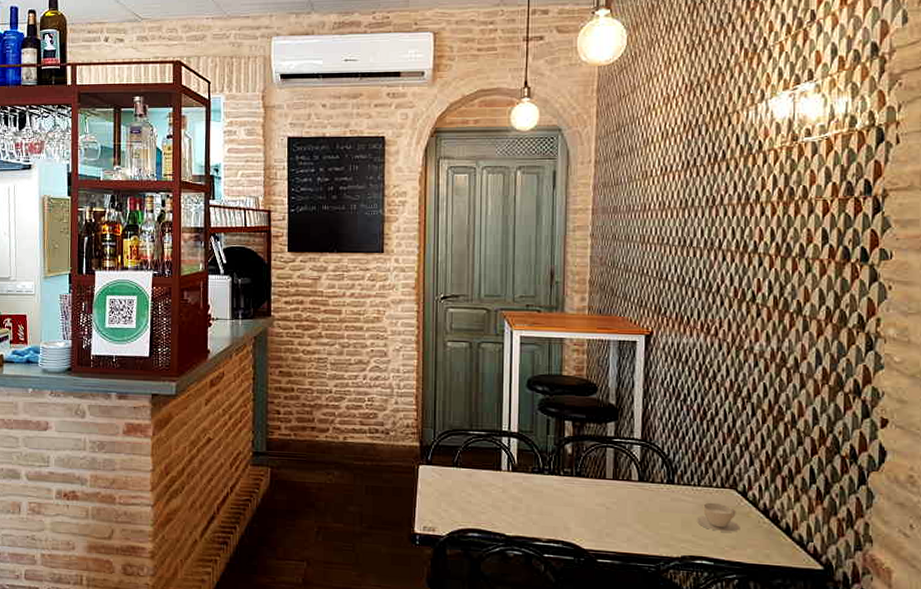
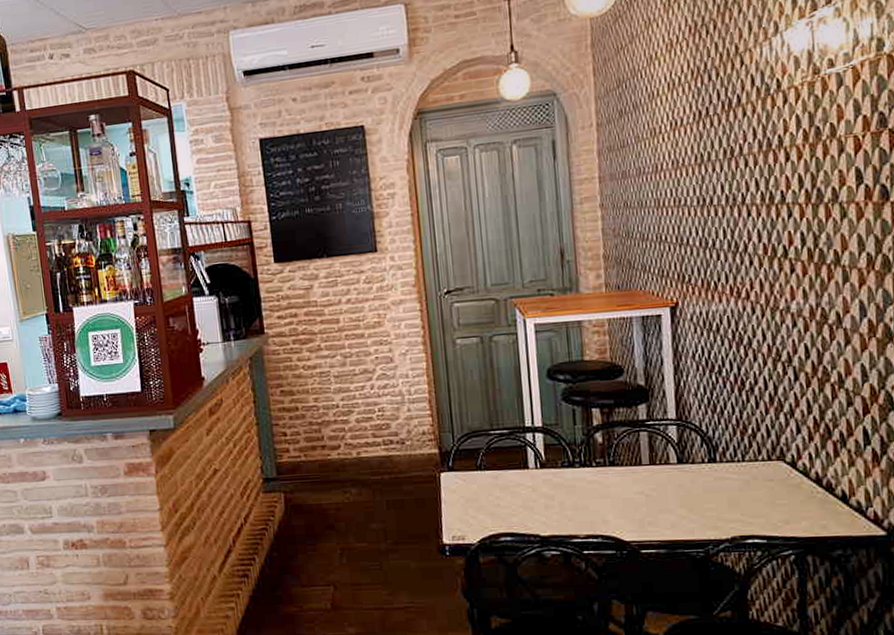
teacup: present [696,502,740,532] -> none [743,477,792,507]

